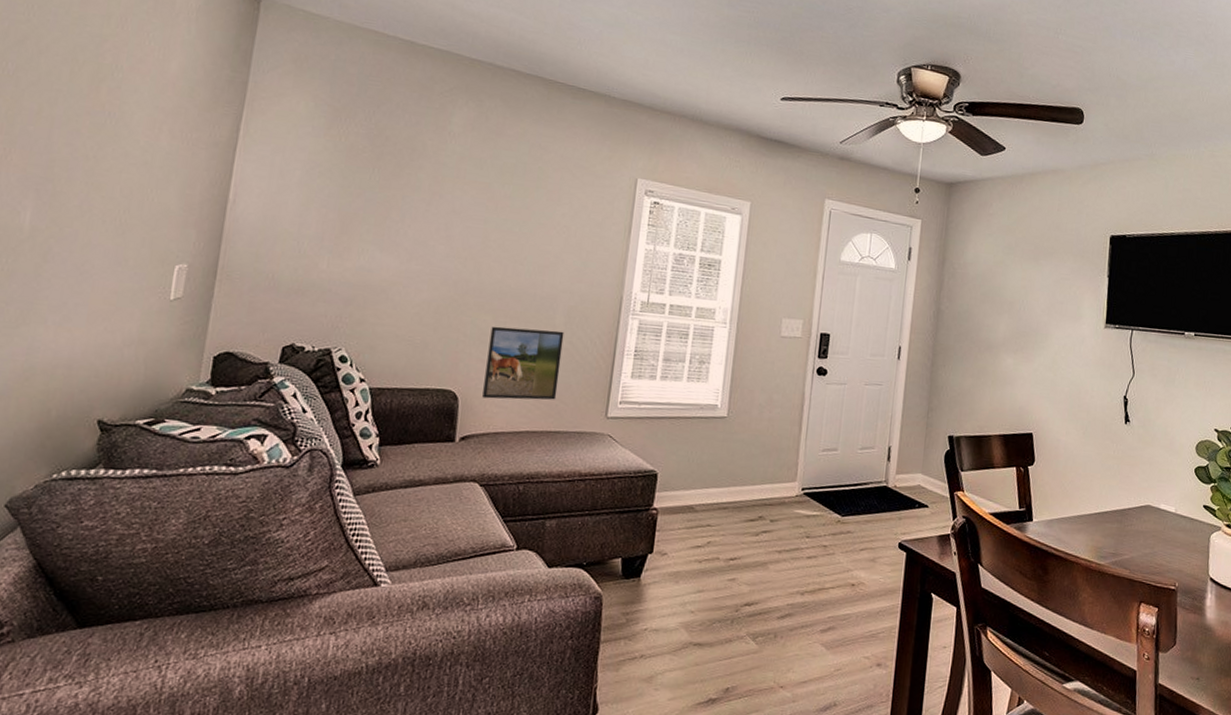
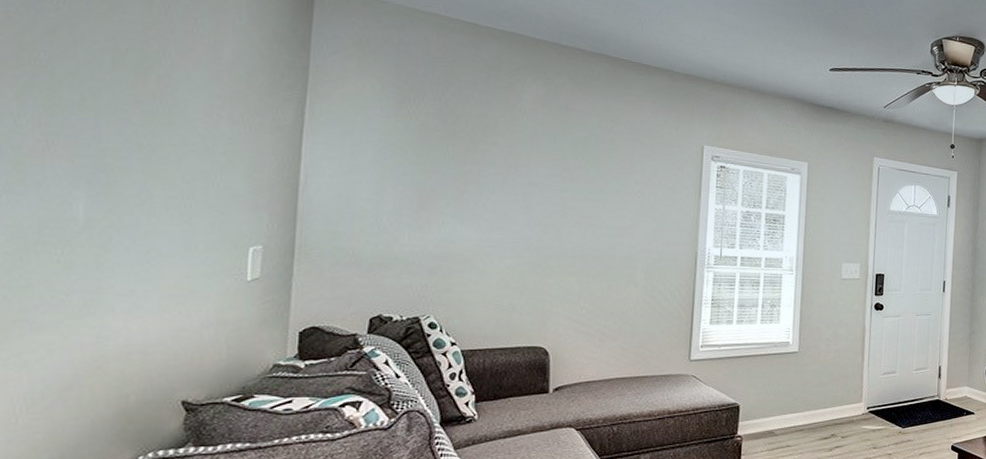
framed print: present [482,326,564,400] -> none [572,286,645,352]

